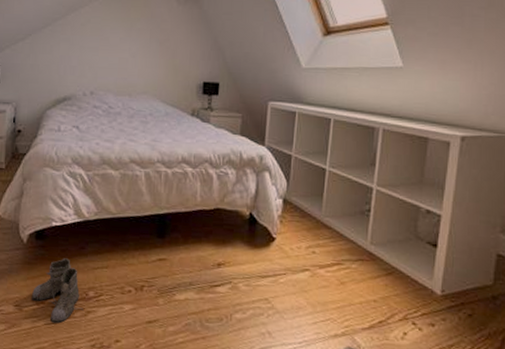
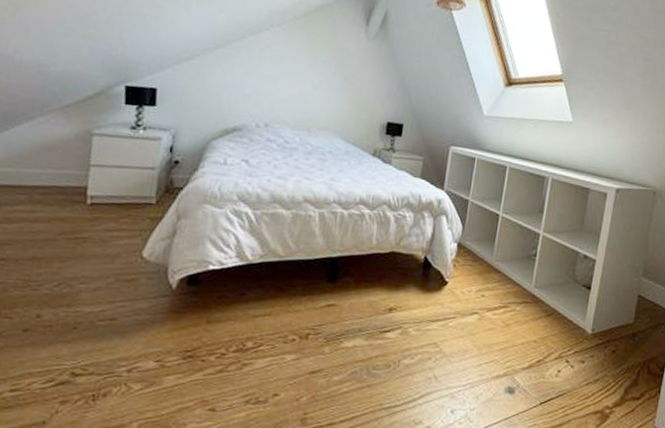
boots: present [31,258,84,324] -> none [176,305,239,379]

